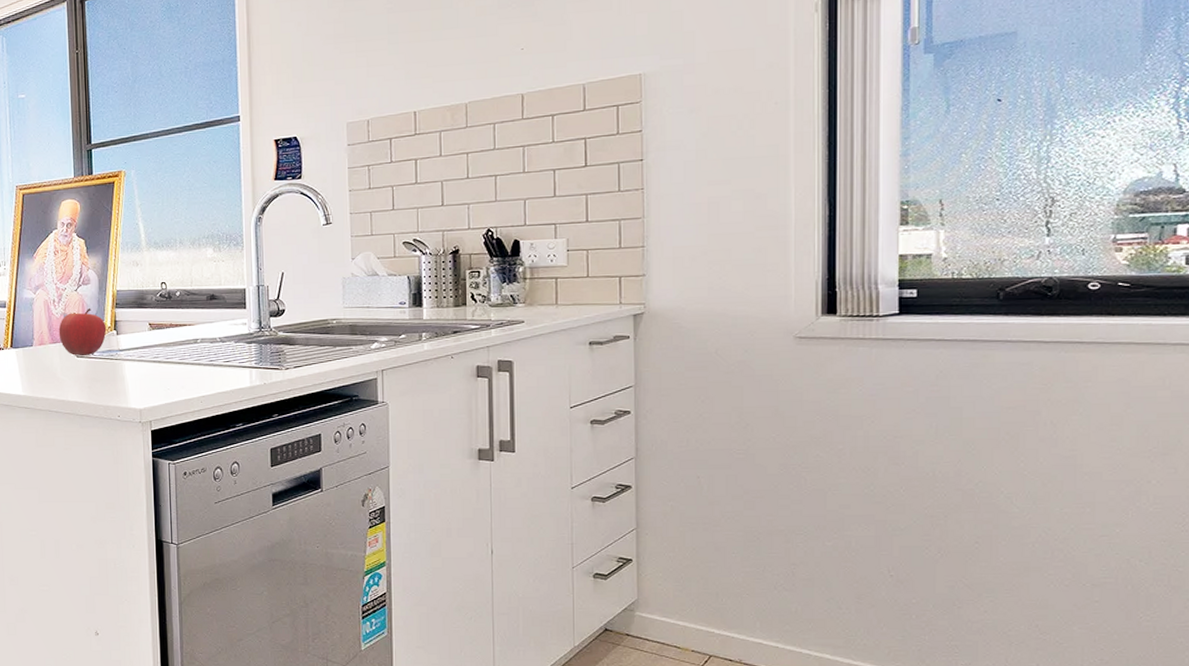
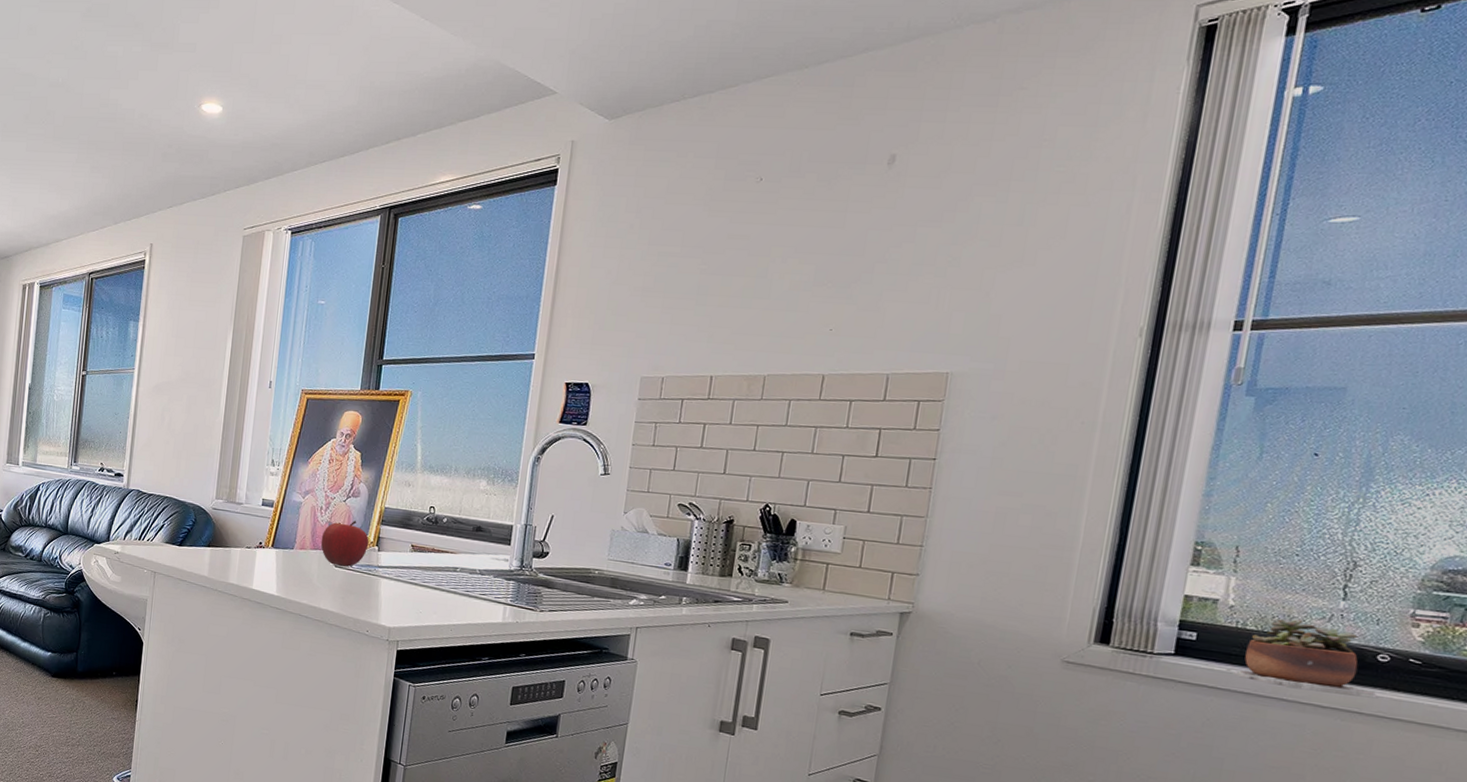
succulent plant: none [950,261,1096,329] -> present [1226,619,1379,699]

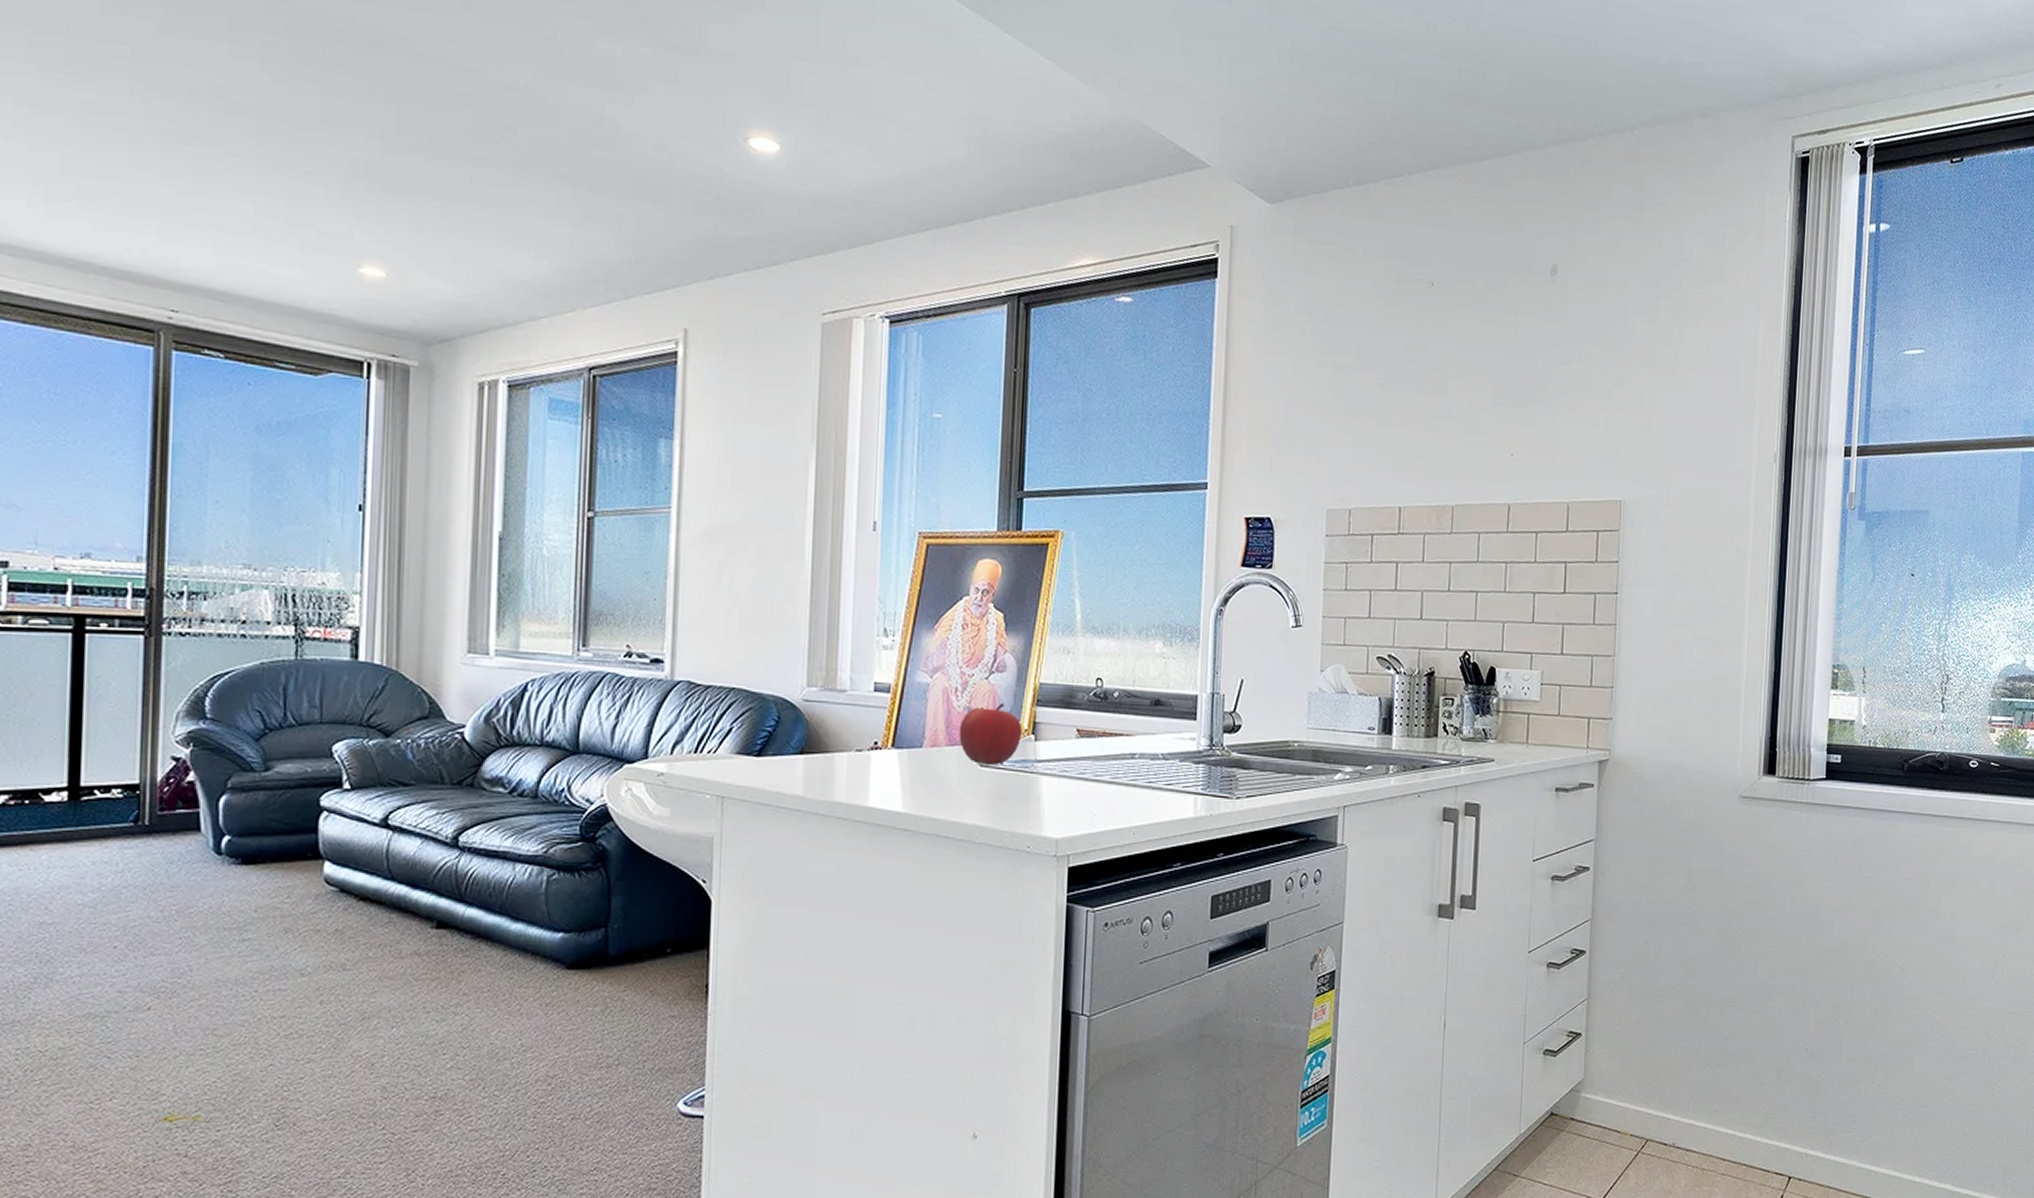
succulent plant: present [1226,619,1379,699] -> none [1865,734,1973,803]

